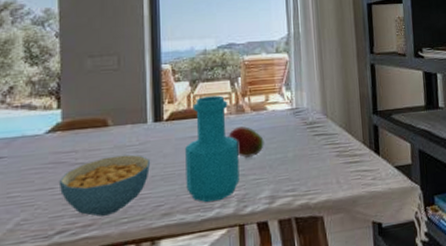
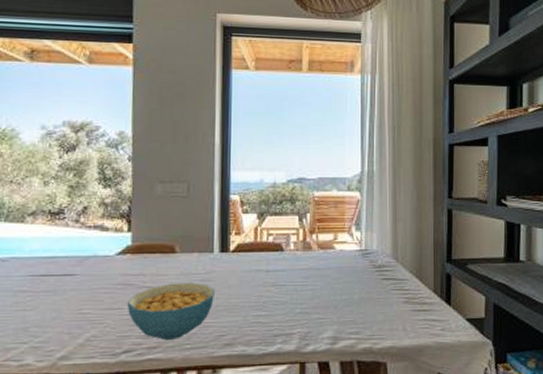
bottle: present [185,95,240,202] -> none [249,230,303,336]
fruit: present [228,126,264,158] -> none [293,264,330,296]

